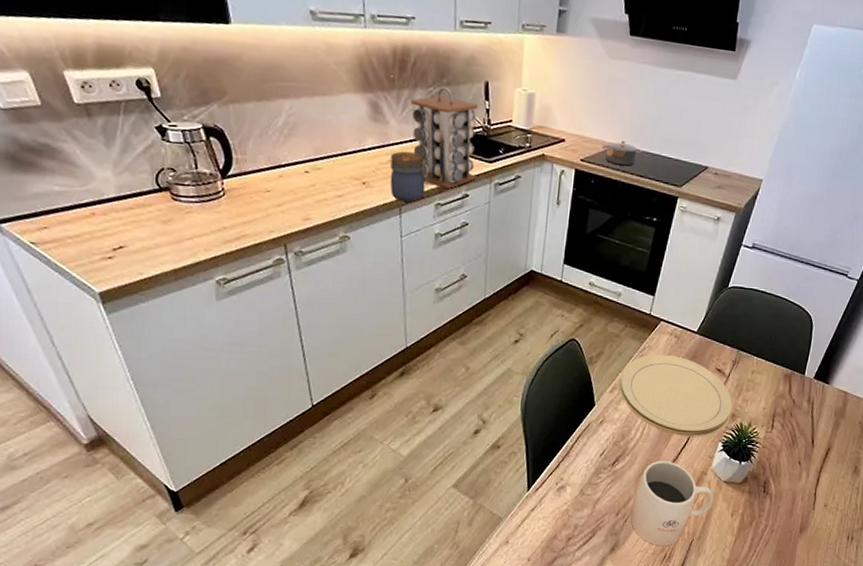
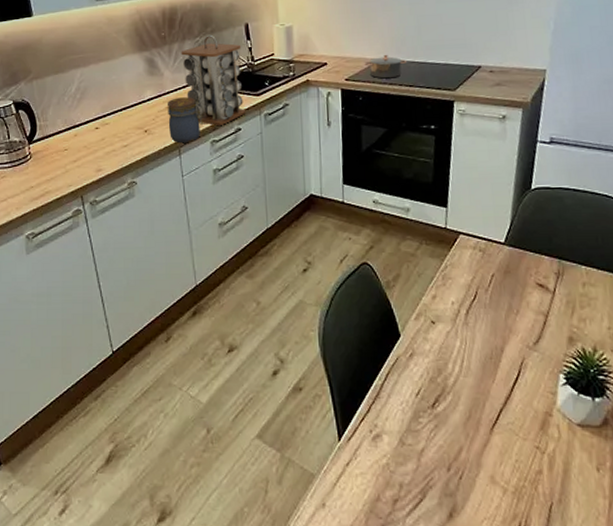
plate: present [619,353,733,437] -> none [424,271,568,368]
mug: present [630,460,715,547] -> none [465,399,569,512]

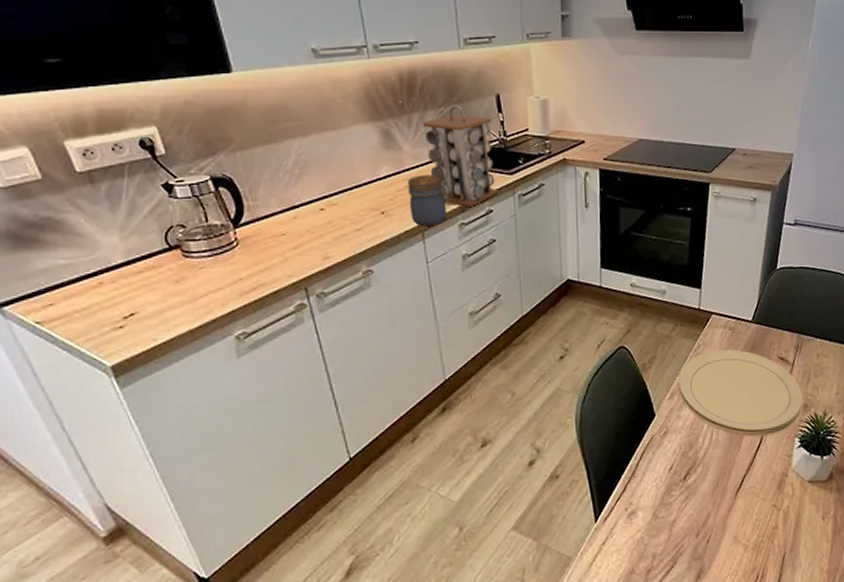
cooking pot: present [364,54,408,79] -> none [623,133,666,159]
plate: none [424,271,568,368] -> present [678,349,803,437]

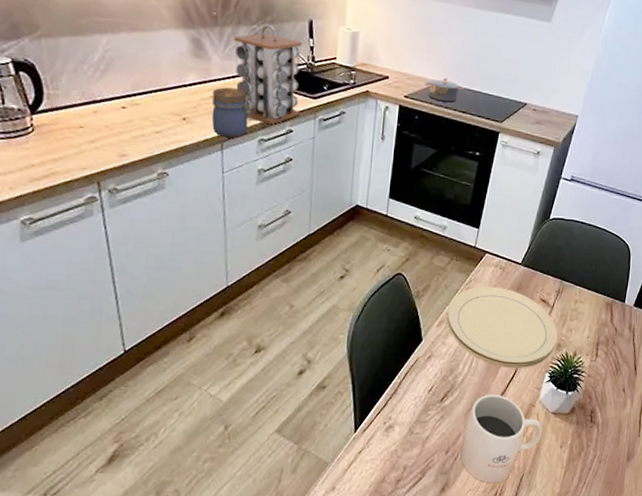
cooking pot: none [623,133,666,159] -> present [424,77,464,103]
mug: none [712,466,801,566] -> present [460,394,543,484]

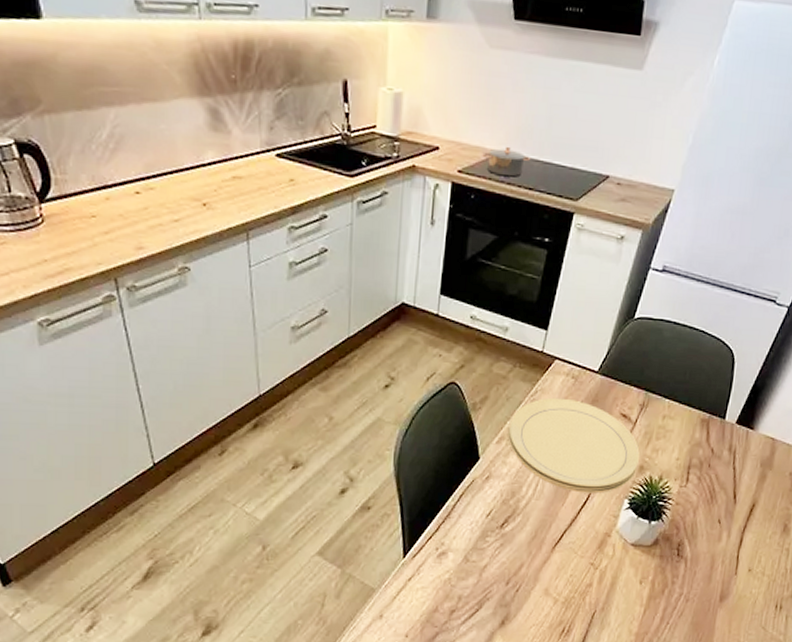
jar: present [211,87,252,139] -> none [234,166,280,227]
spice rack: present [233,24,303,124] -> none [256,87,336,209]
mug: present [460,394,543,484] -> none [523,521,620,619]

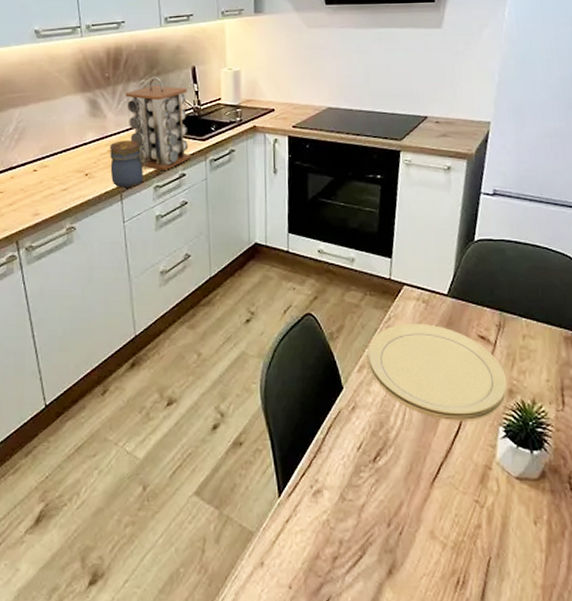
jar: none [234,166,280,227] -> present [110,140,146,188]
spice rack: none [256,87,336,209] -> present [125,77,191,170]
cooking pot: present [482,146,531,177] -> none [312,102,355,127]

